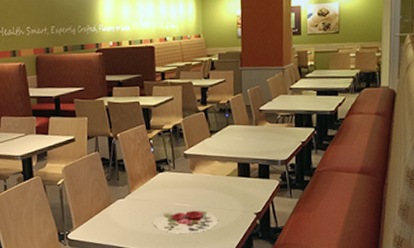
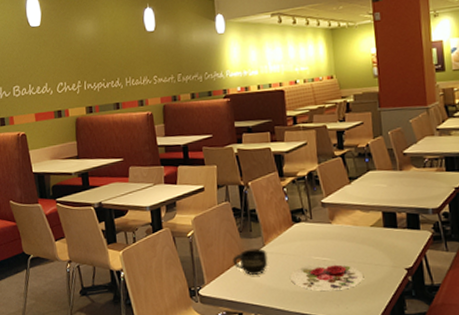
mug: none [100,196,133,220] -> present [233,248,268,275]

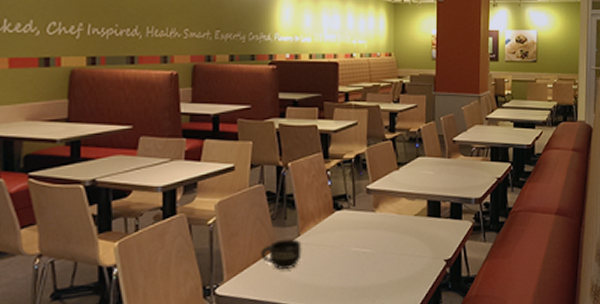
plate: present [290,263,363,291] -> none [326,255,402,286]

